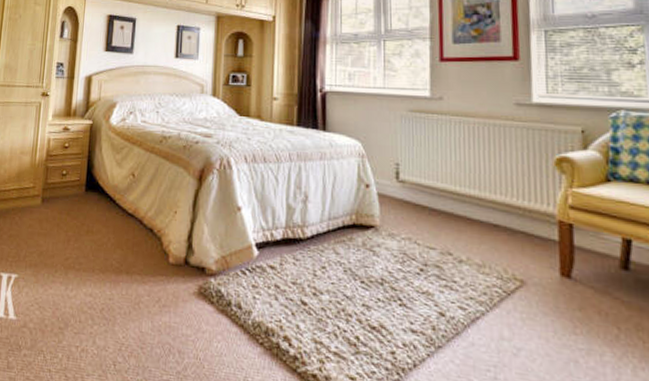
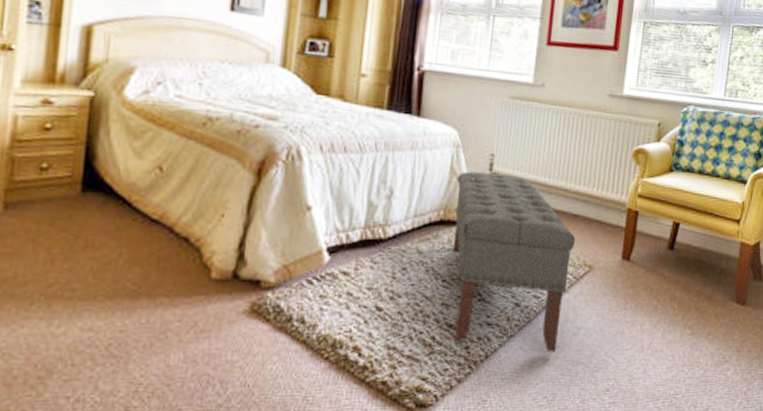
bench: none [366,179,500,372] -> present [452,171,576,353]

